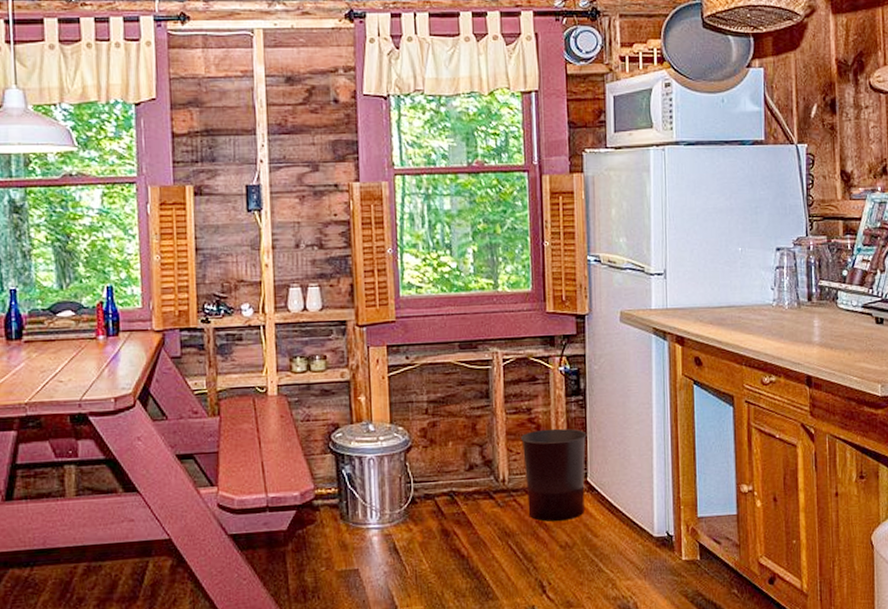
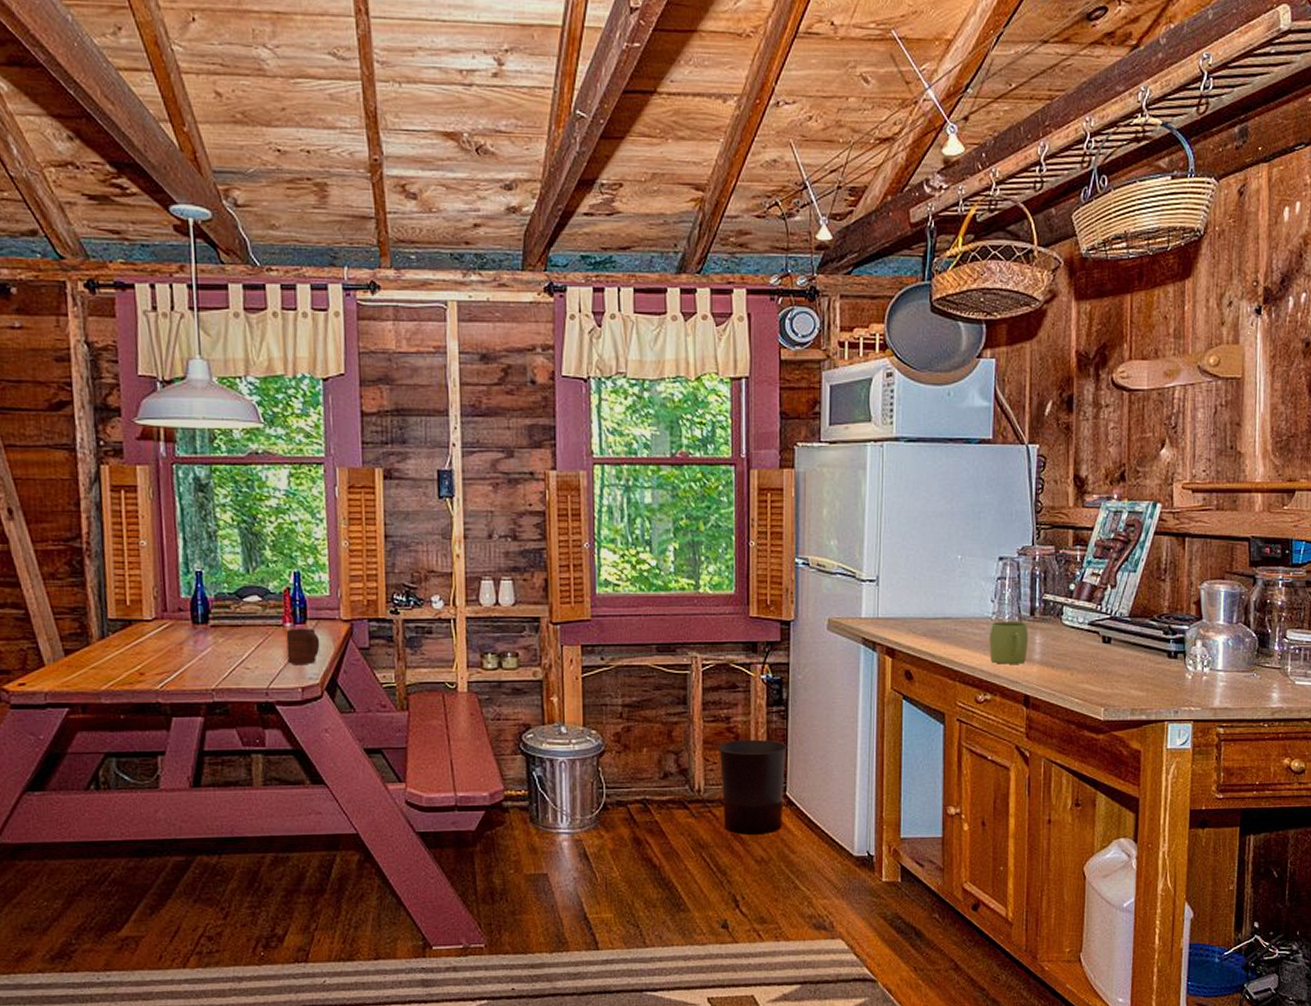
cup: none [99,340,133,376] -> present [286,628,320,664]
mug: none [771,307,808,348] -> present [989,622,1028,664]

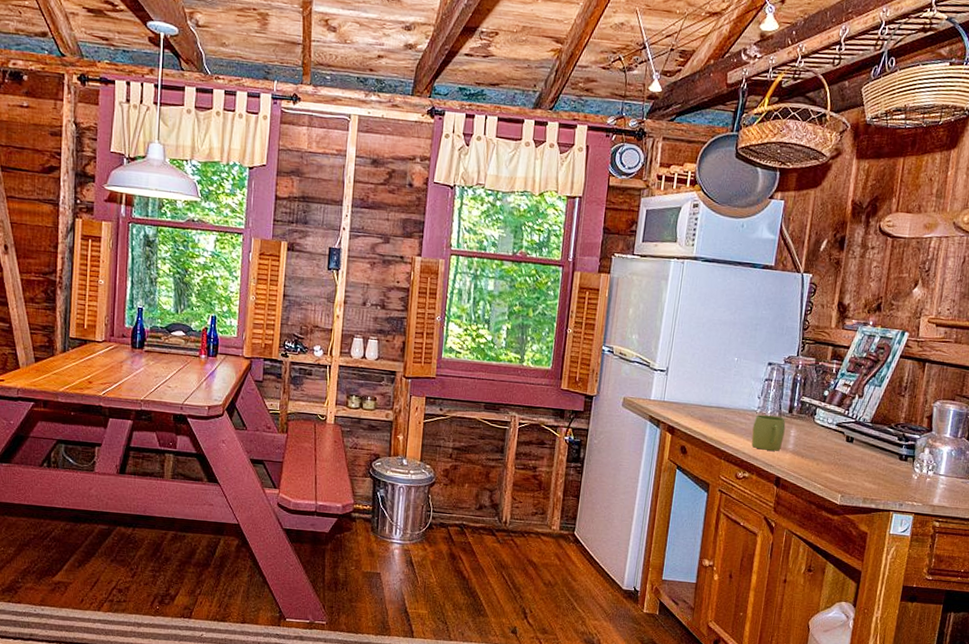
cup: present [286,628,320,664] -> none [200,360,226,389]
waste bin: present [717,739,788,835] -> none [522,486,580,563]

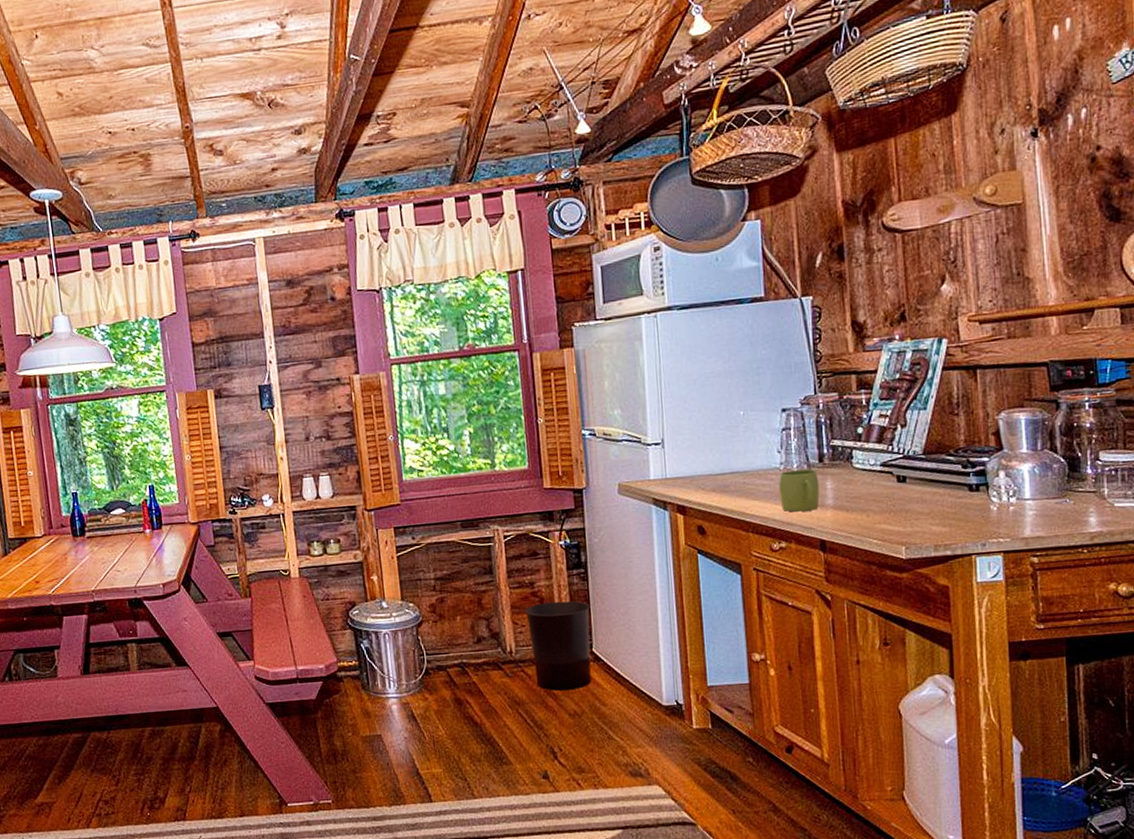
waste bin: none [522,486,580,563] -> present [524,601,592,691]

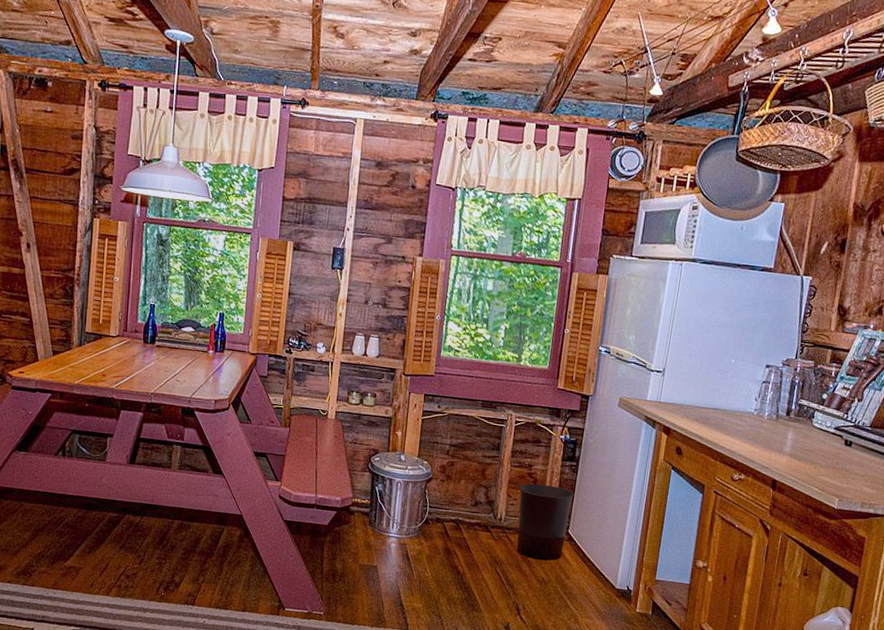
mug: present [779,469,820,512] -> none [747,417,783,454]

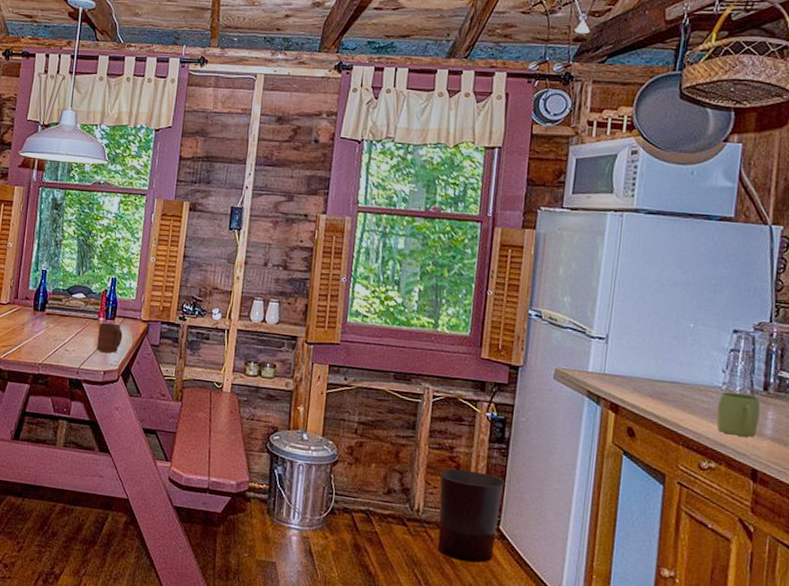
cup: none [207,355,232,384] -> present [96,323,123,353]
mug: none [747,417,783,454] -> present [716,392,761,437]

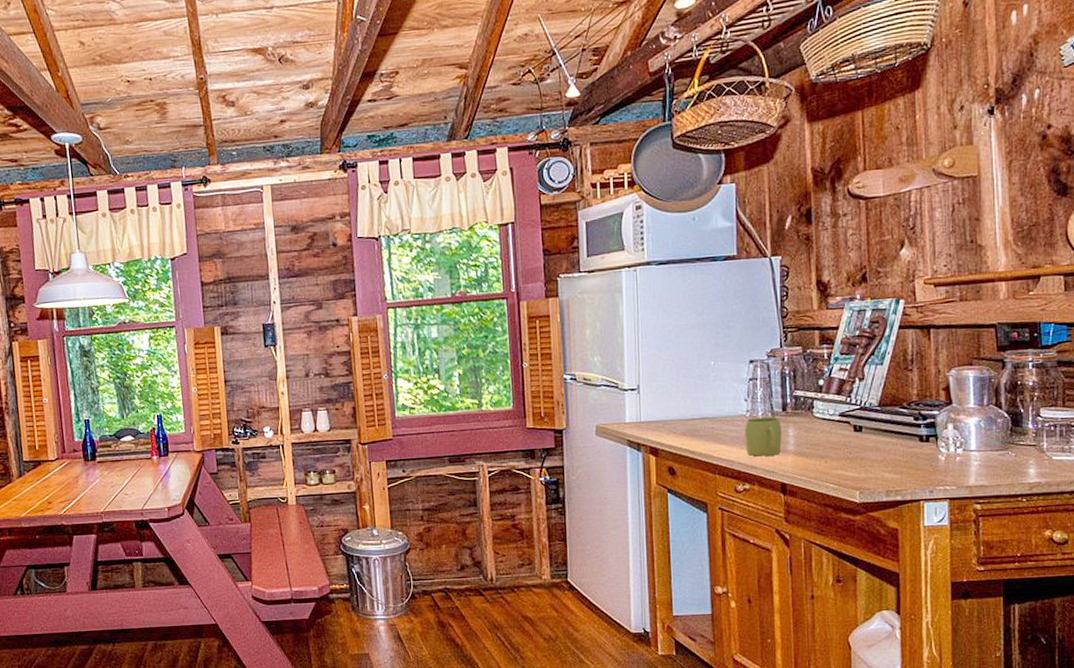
cup: present [96,323,123,353] -> none [153,459,180,489]
waste bin: present [437,469,505,563] -> none [505,533,567,617]

